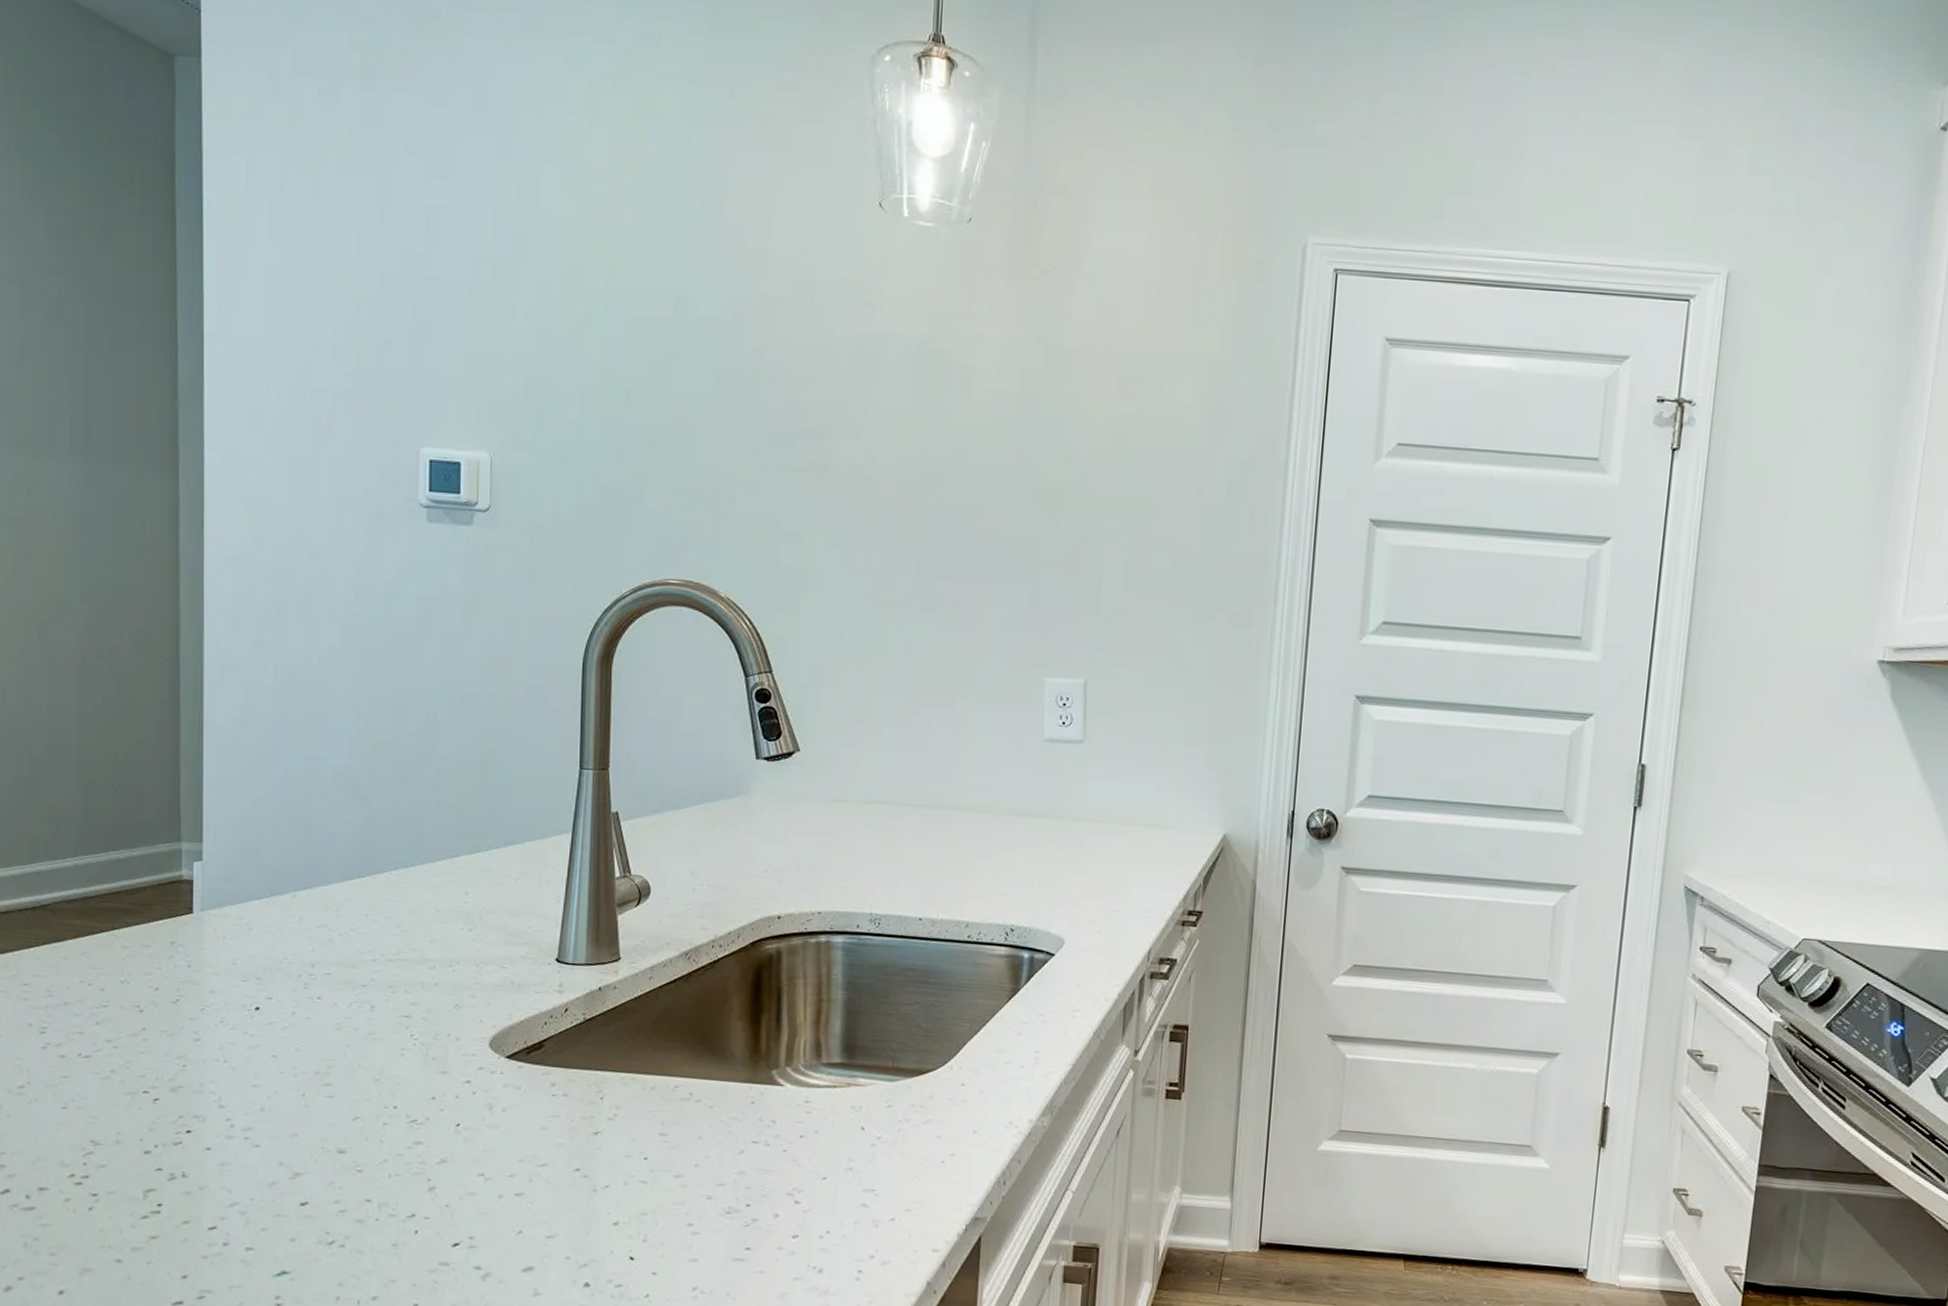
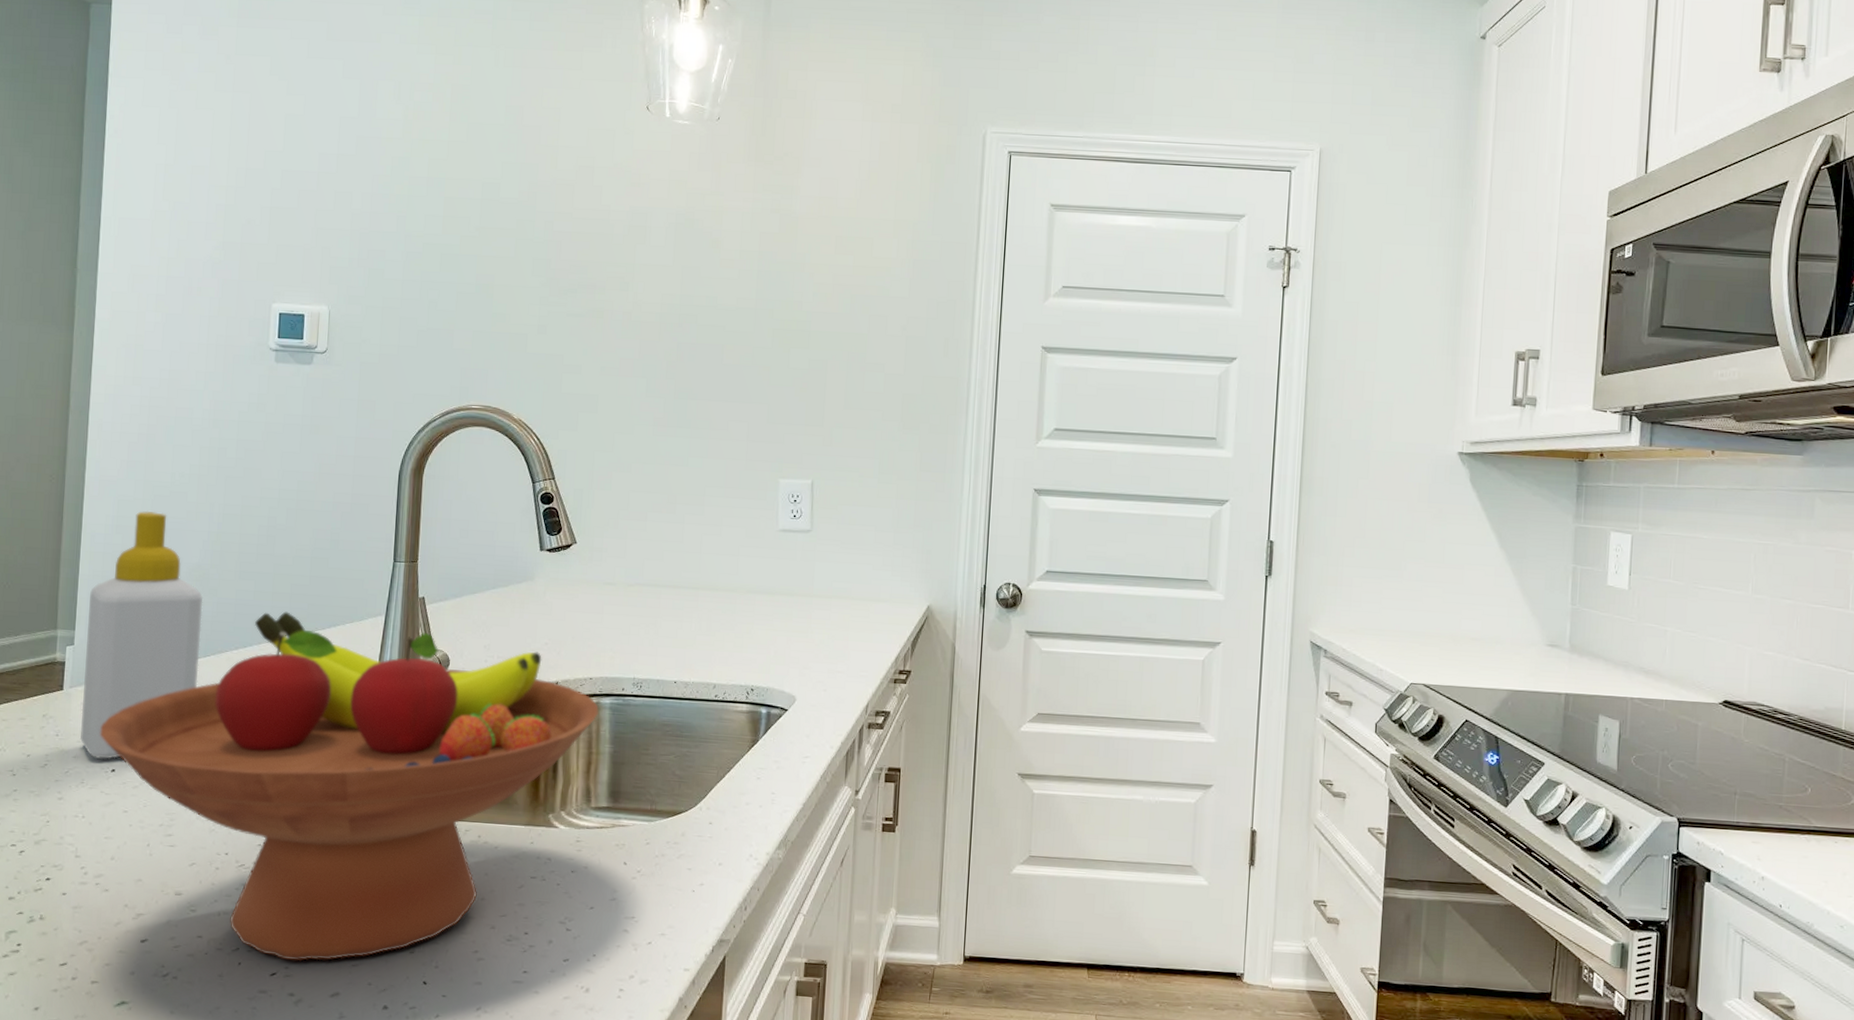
soap bottle: none [215,701,354,996] -> present [79,510,204,759]
fruit bowl: none [239,826,829,1231] -> present [100,611,599,962]

